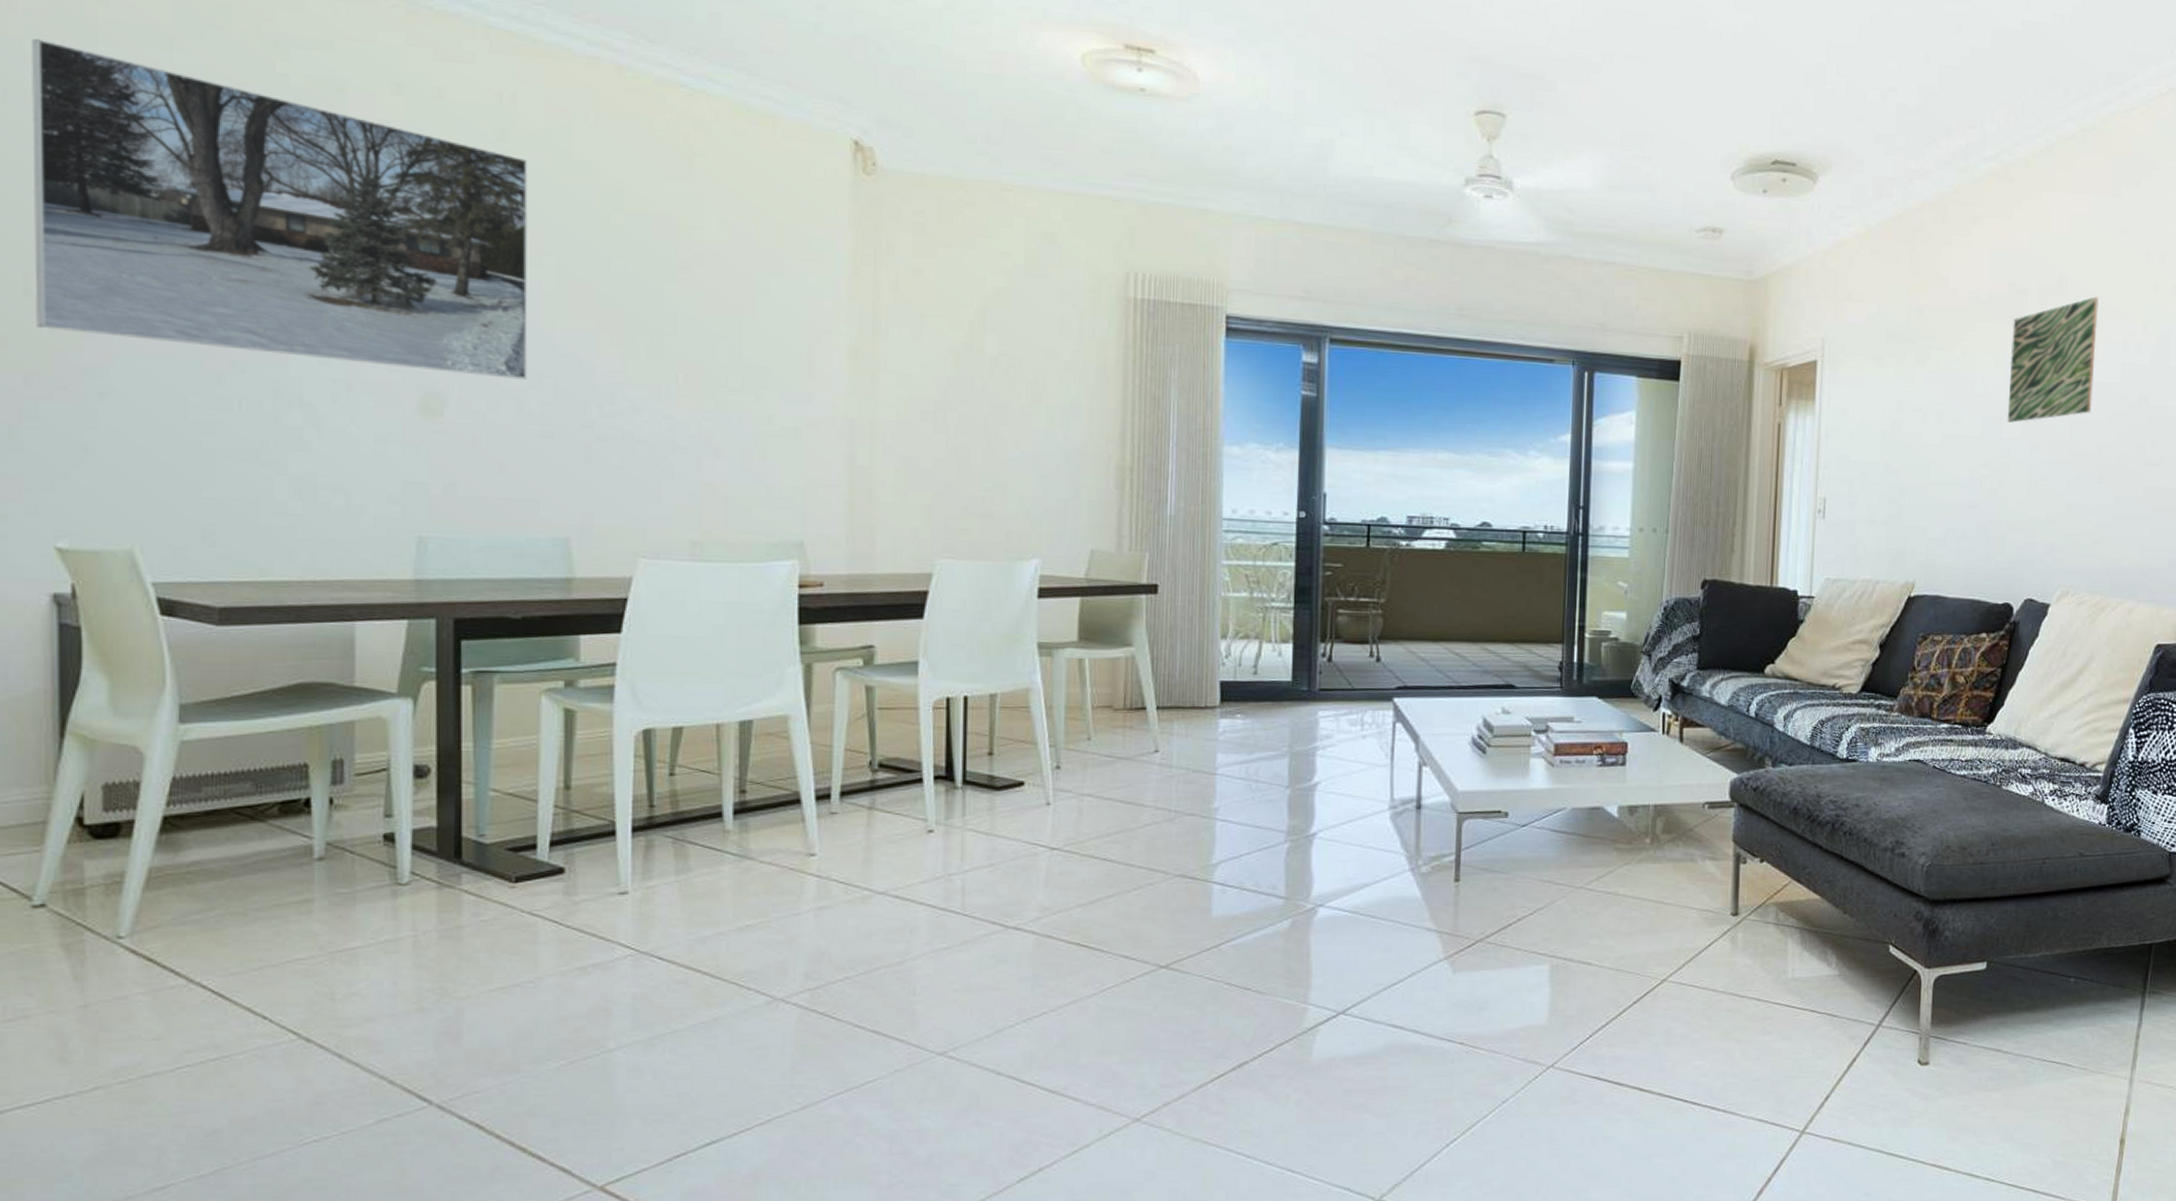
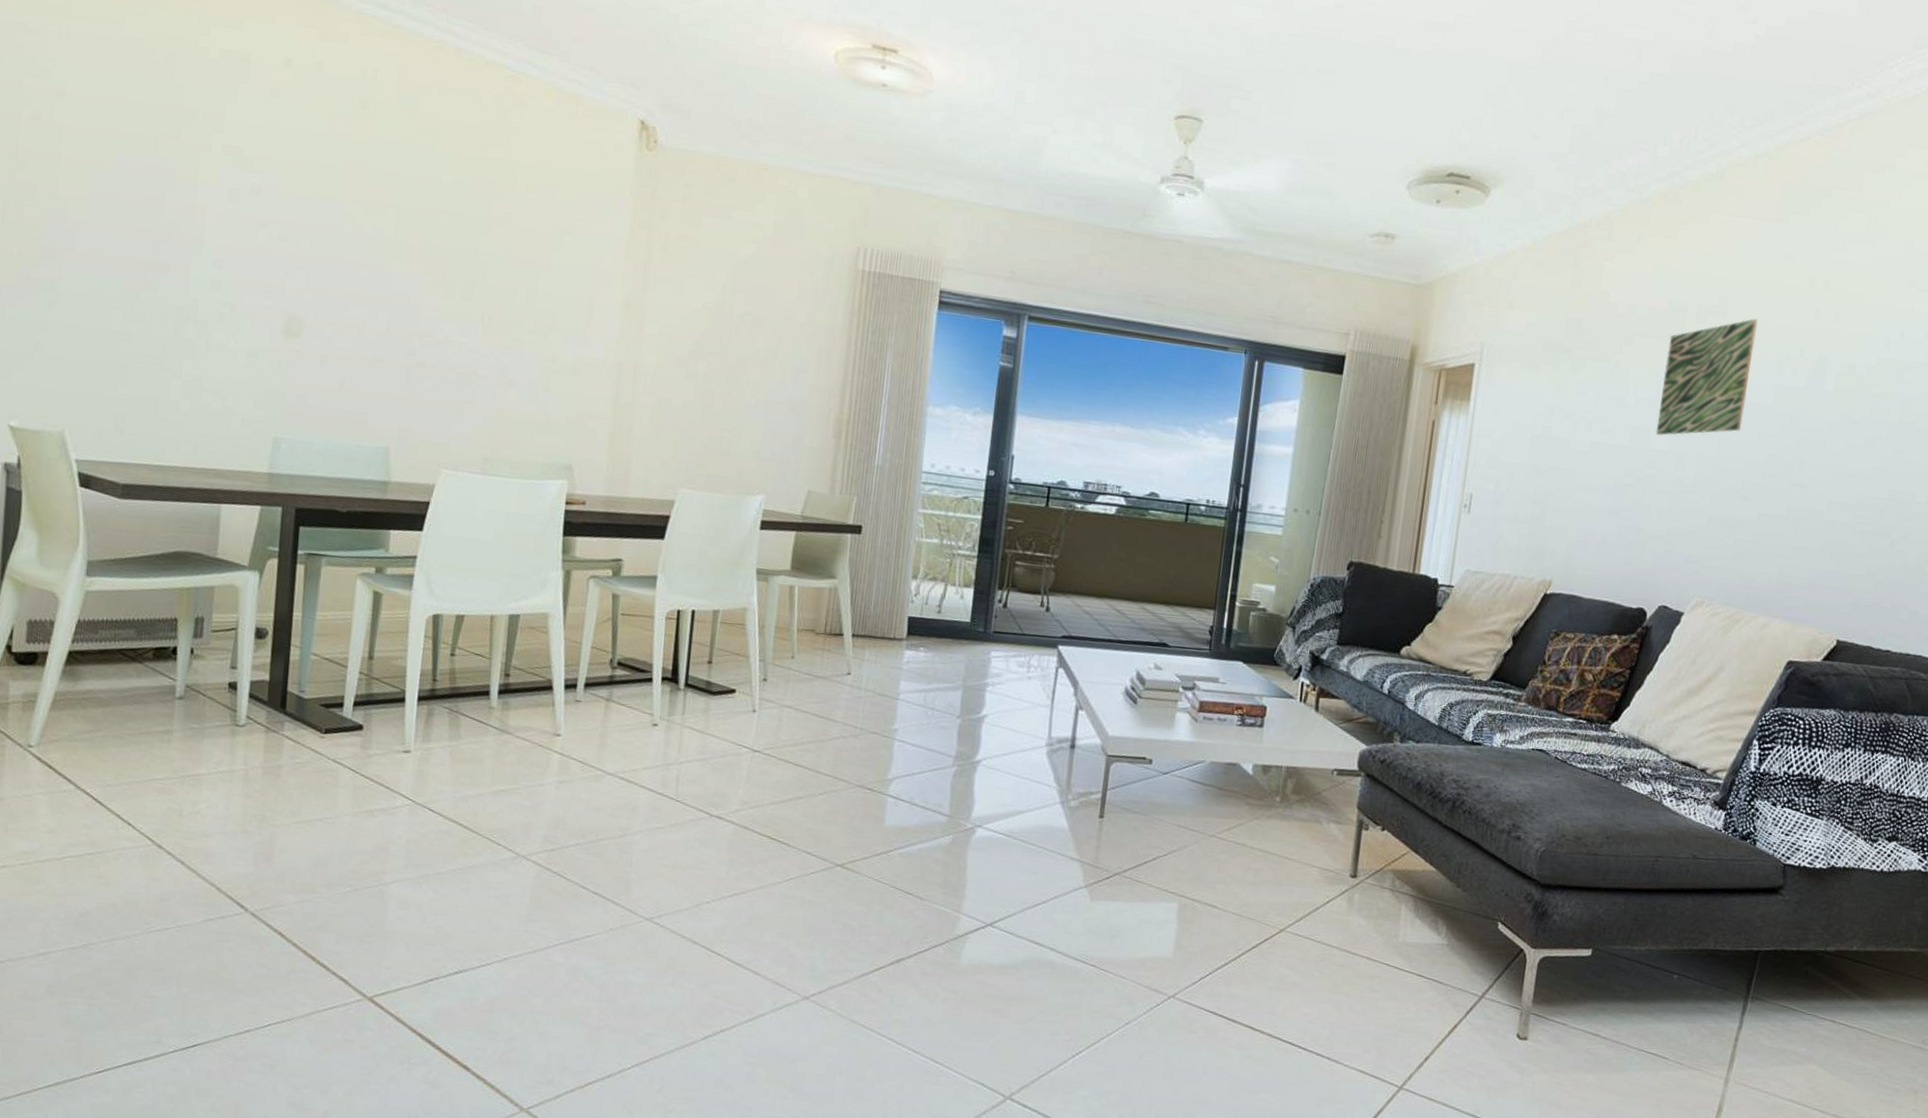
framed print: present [32,38,528,380] -> none [9,11,382,312]

